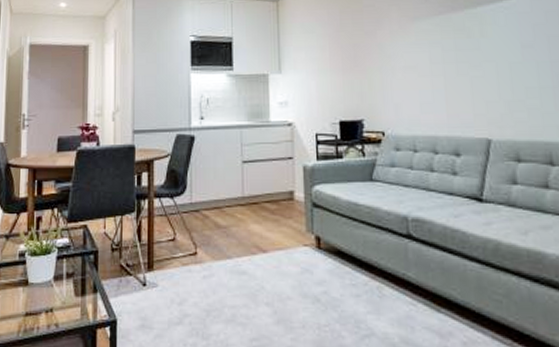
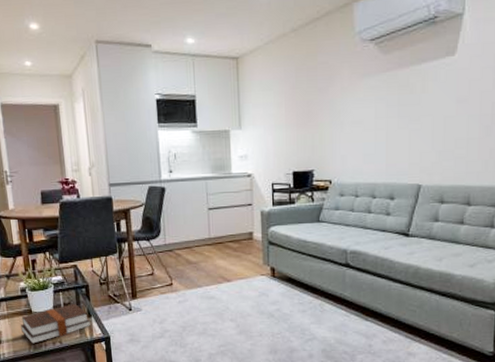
hardback book: none [11,273,96,326] -> present [20,303,91,344]

